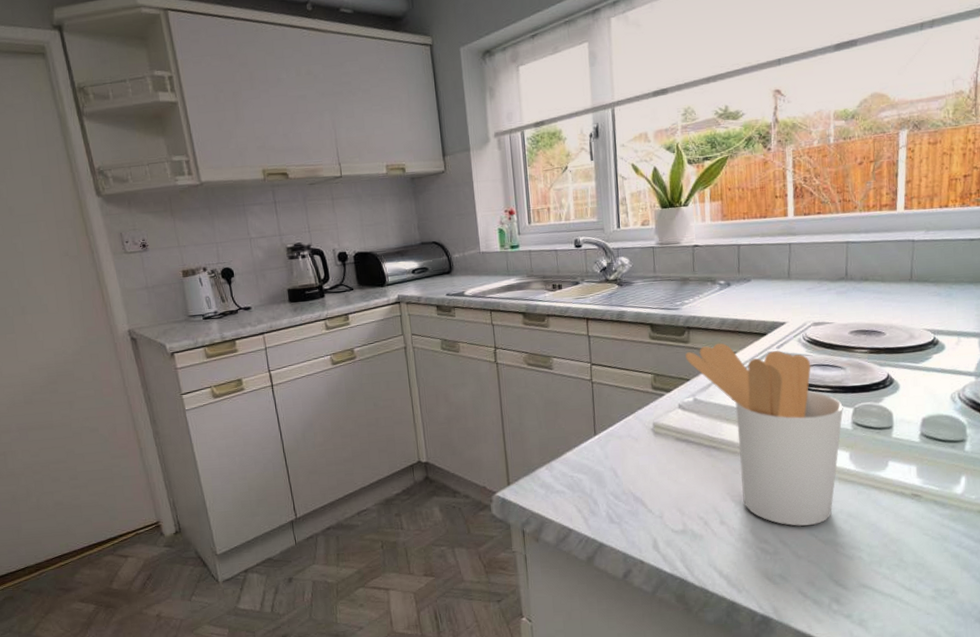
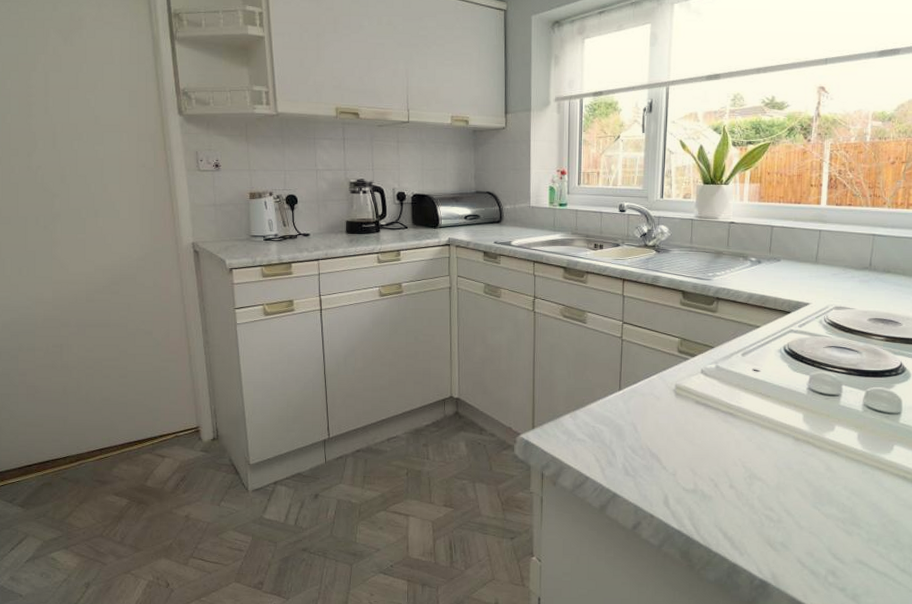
utensil holder: present [685,343,843,526] -> none [712,316,856,498]

